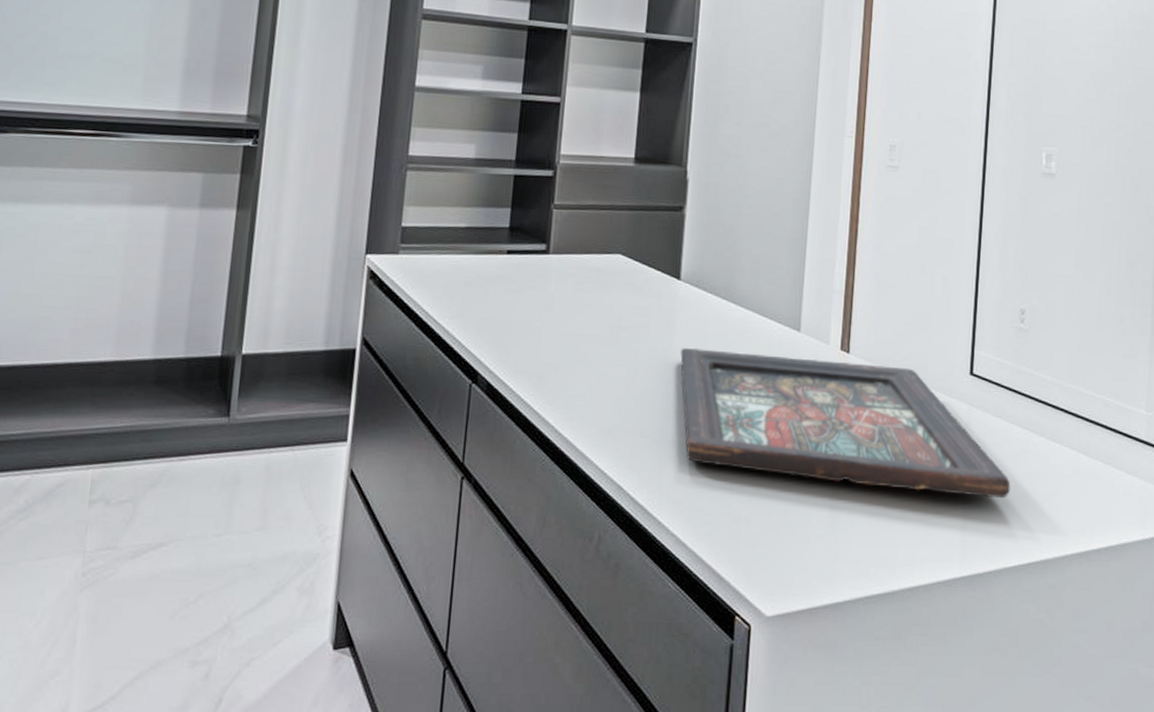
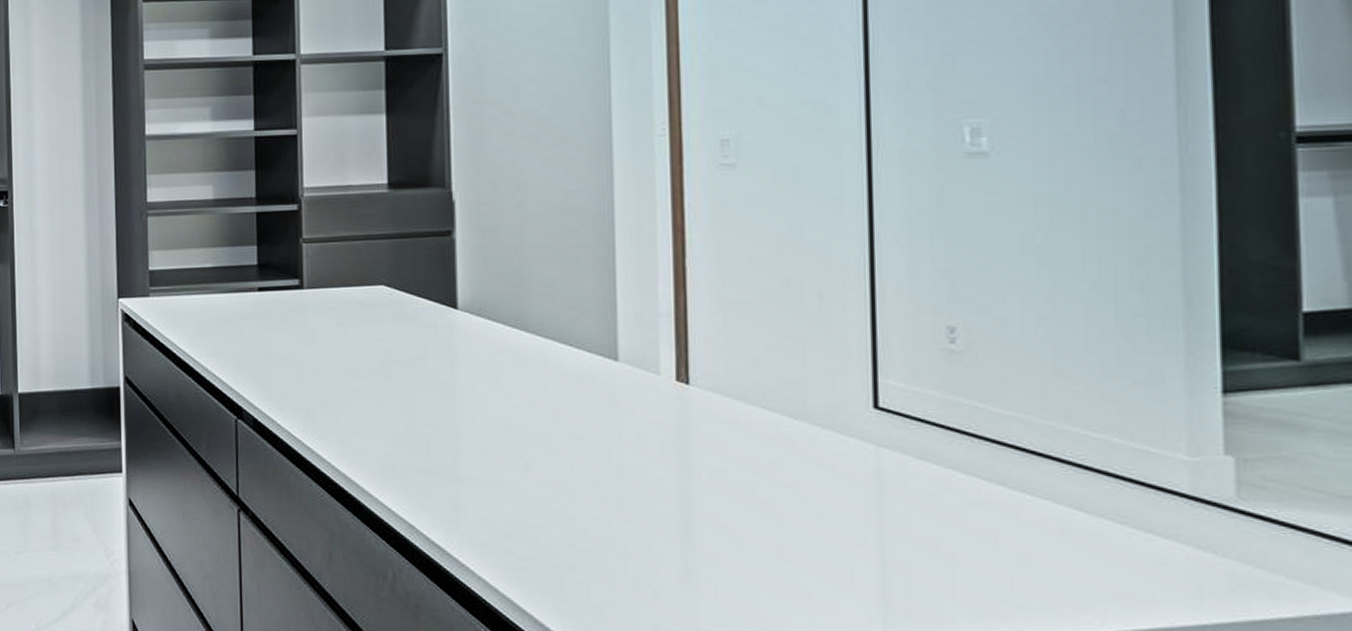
decorative tray: present [680,347,1011,499] -> none [467,381,955,561]

